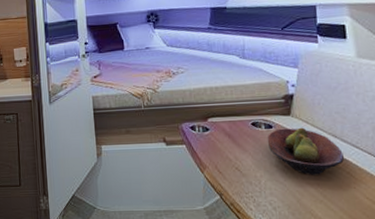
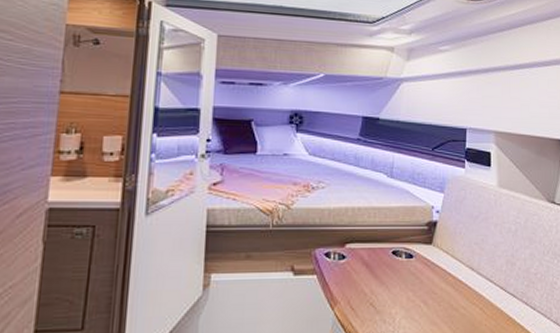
fruit bowl: present [267,127,344,175] -> none [406,258,478,312]

